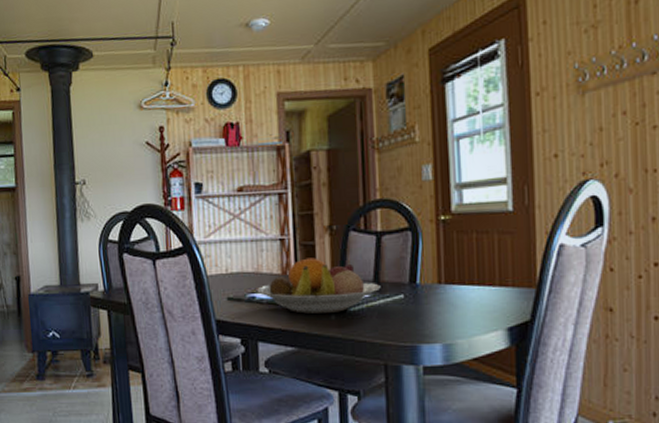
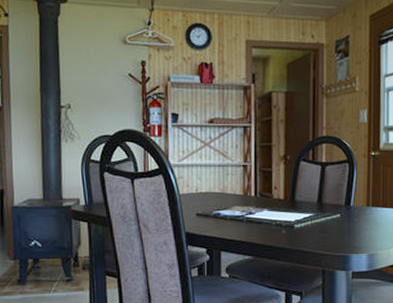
fruit bowl: present [257,257,381,314] -> none [222,182,323,228]

